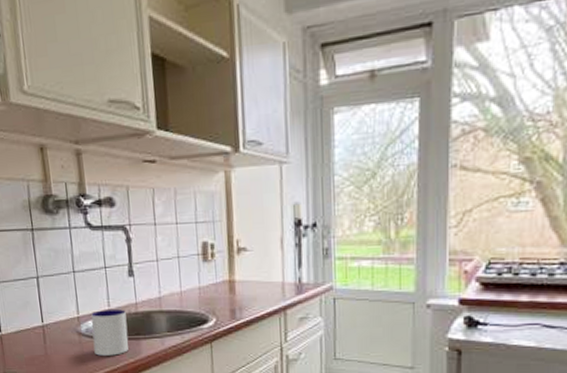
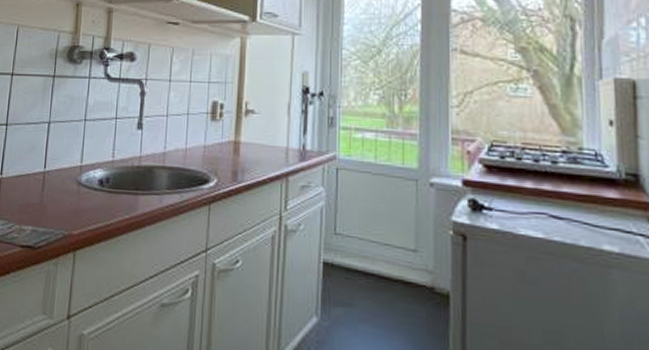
mug: present [91,309,129,356] -> none [90,161,129,210]

